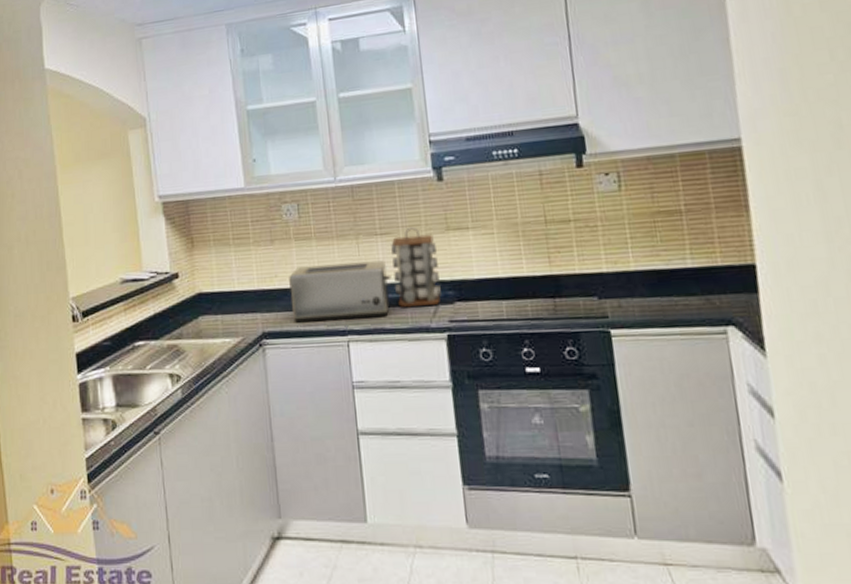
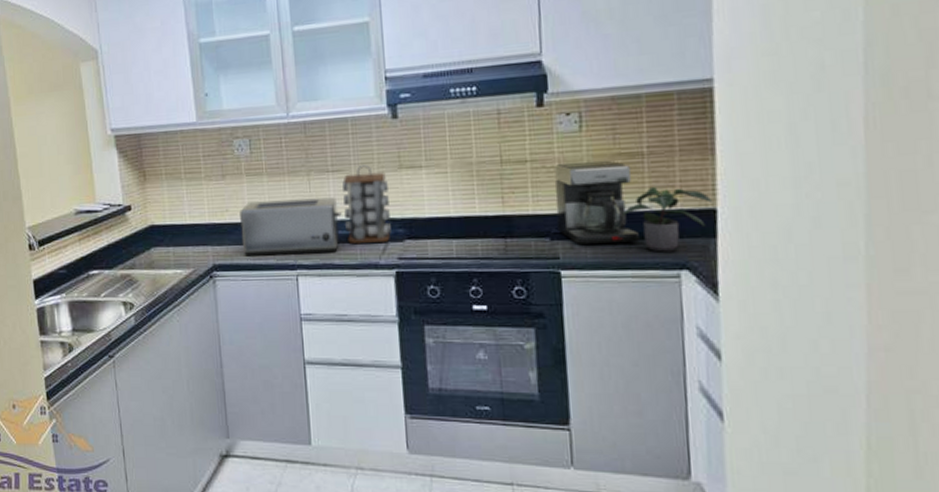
coffee maker: none [597,218,685,303] -> present [554,160,641,244]
potted plant: none [666,243,752,309] -> present [622,186,713,253]

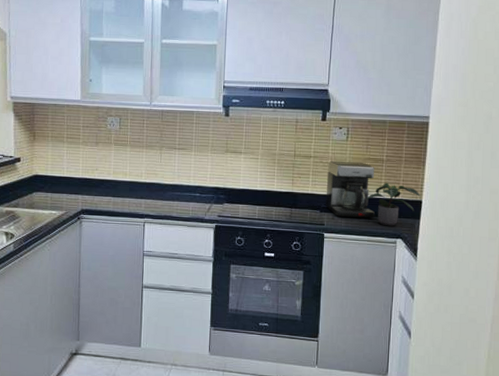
toaster: present [240,197,342,257] -> none [105,165,182,208]
spice rack: present [342,164,391,245] -> none [183,146,217,204]

